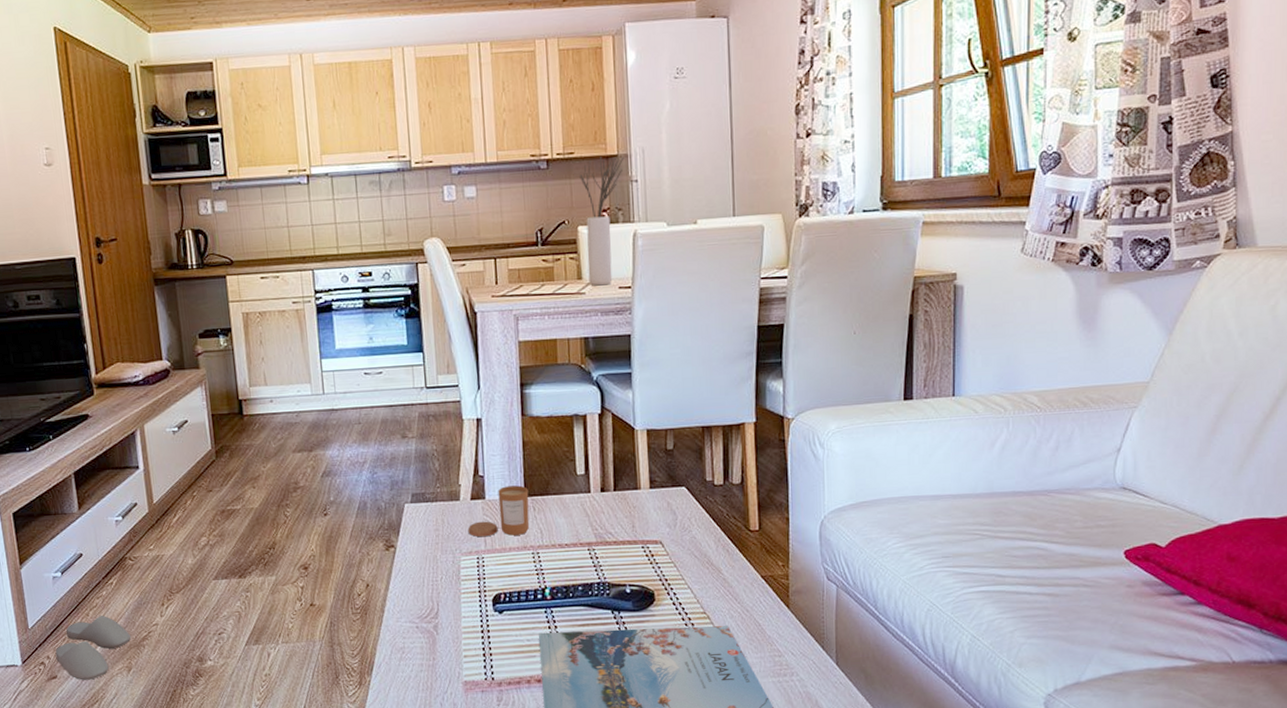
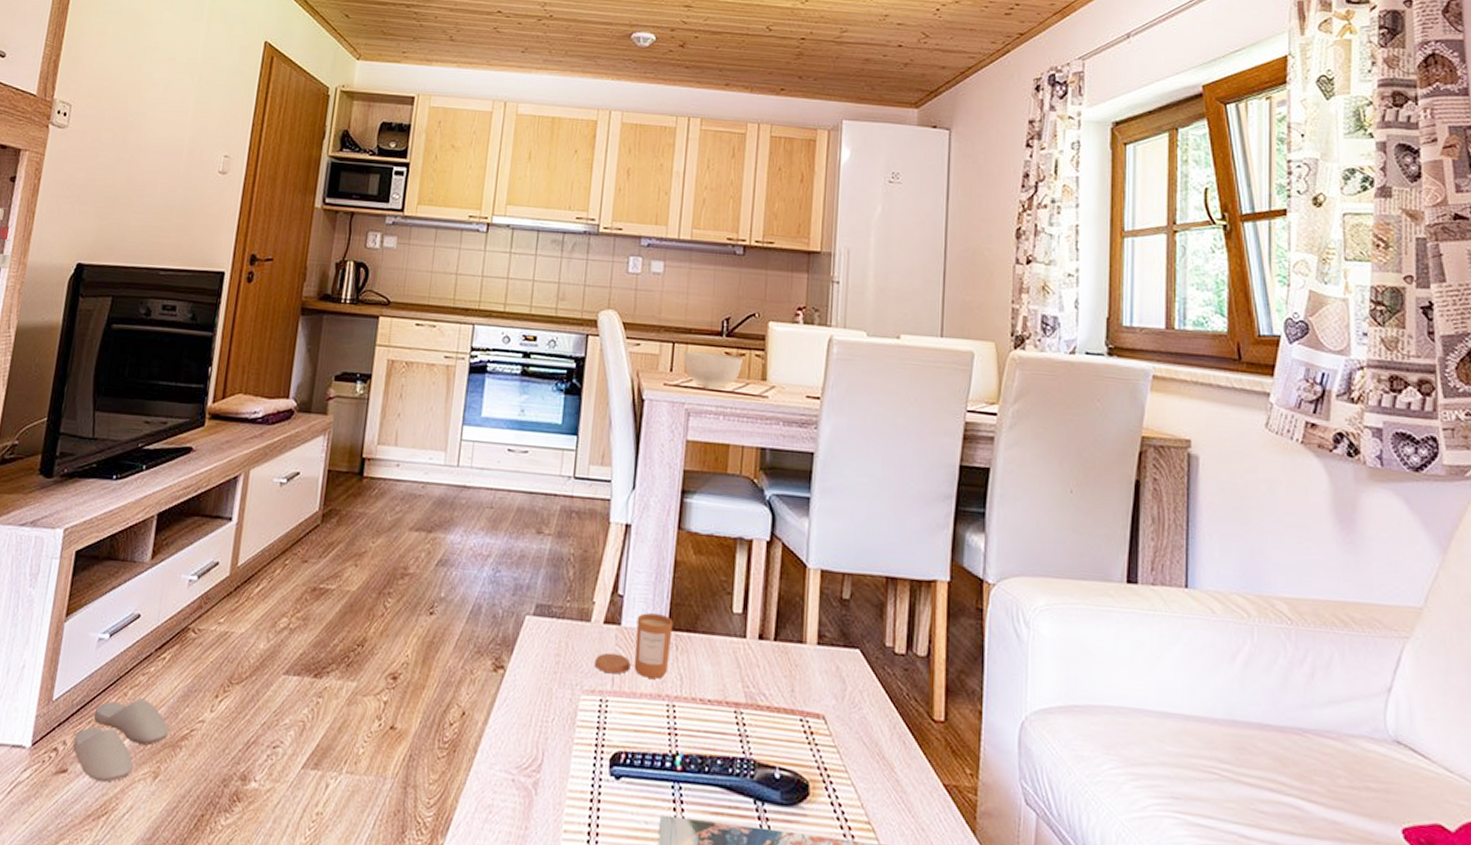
bowl: none [506,261,559,294] -> present [683,351,743,389]
vase: present [579,155,624,286] -> none [774,250,827,392]

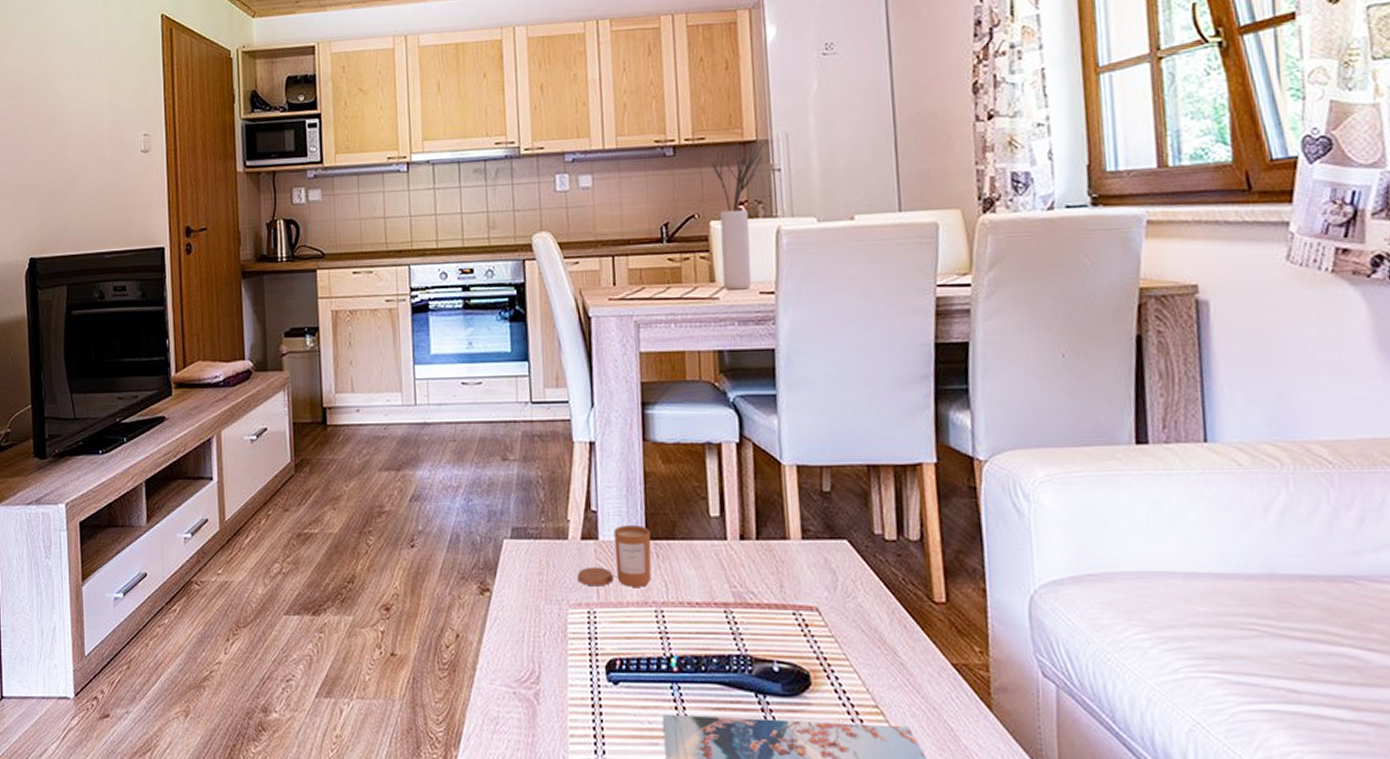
slippers: present [72,698,170,782] -> none [110,647,192,723]
bowl: present [683,351,743,389] -> none [625,260,688,297]
vase: none [774,250,827,392] -> present [711,141,764,290]

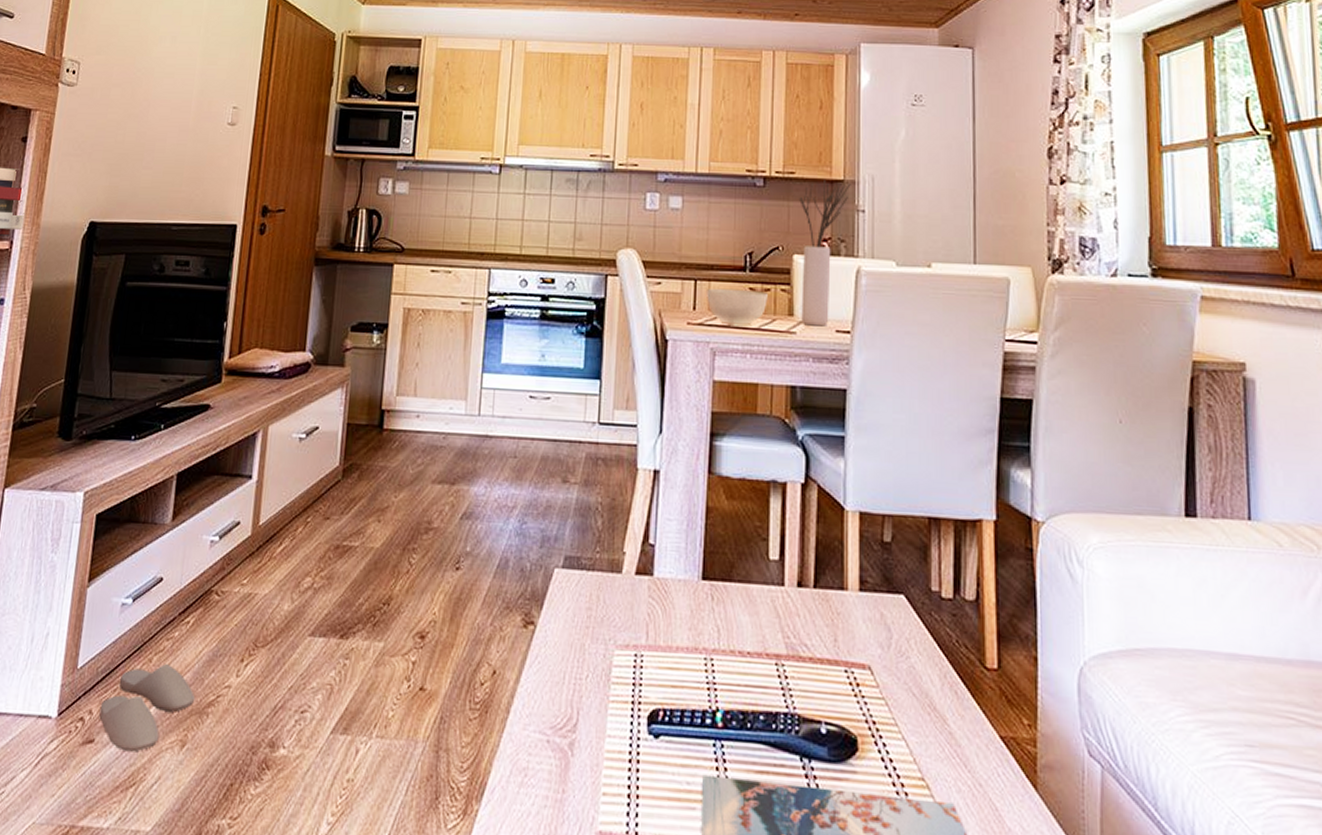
slippers: none [110,647,192,723] -> present [99,664,196,752]
candle: present [577,525,652,587] -> none [627,562,708,631]
bowl: none [625,260,688,297] -> present [707,288,768,326]

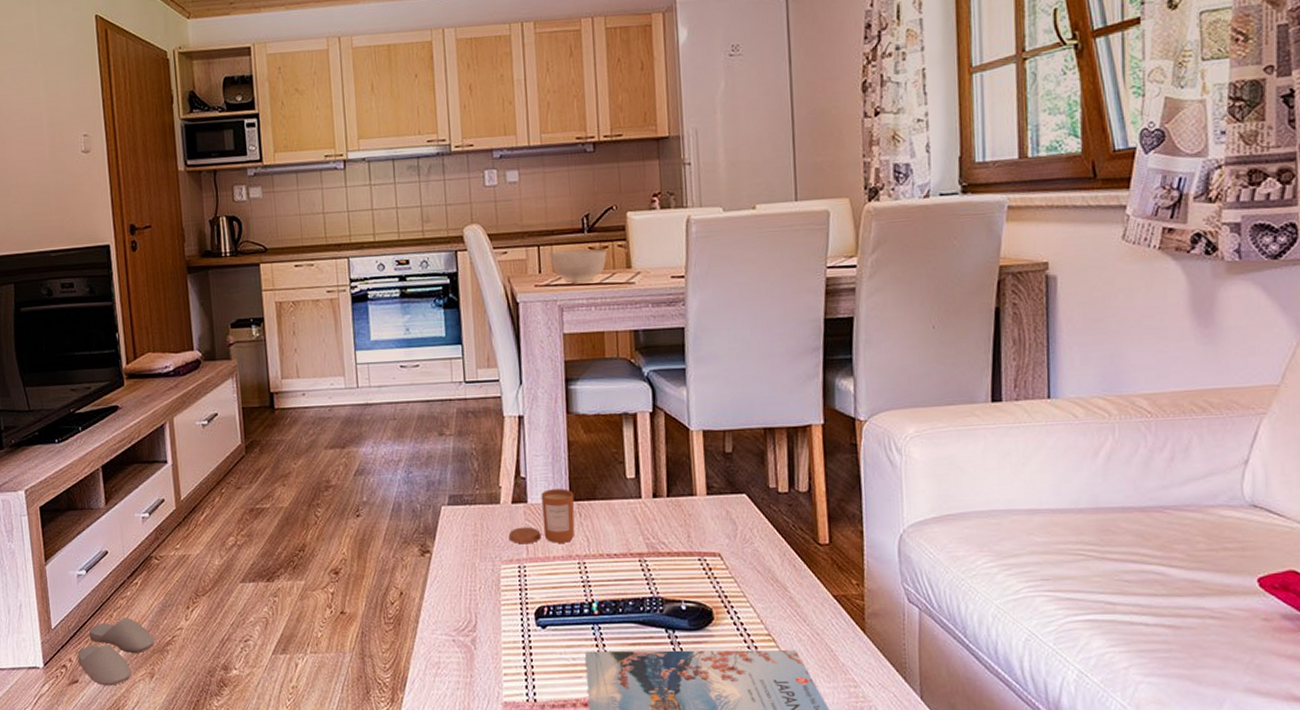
candle: none [627,562,708,631] -> present [508,489,575,544]
vase: present [799,179,851,327] -> none [628,137,676,275]

